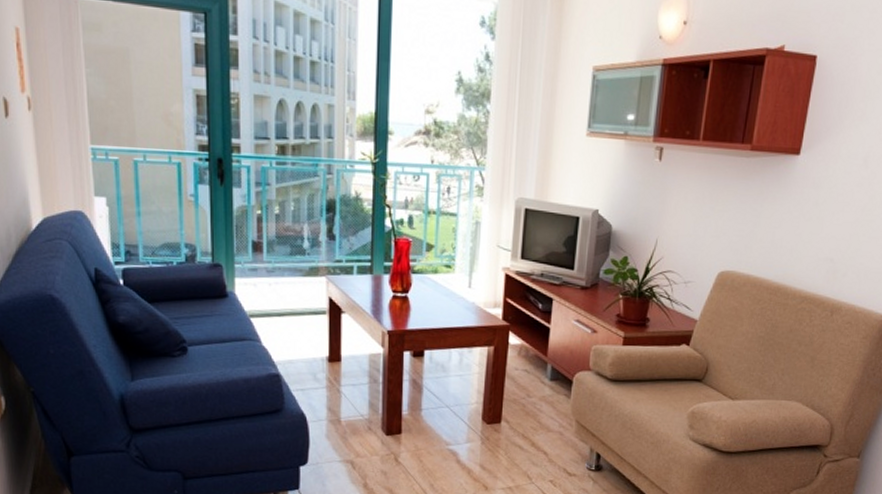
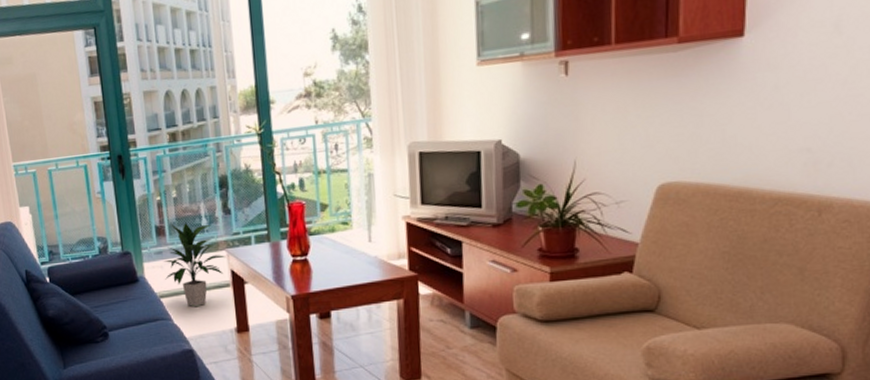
indoor plant: none [257,241,326,331] -> present [163,222,226,307]

